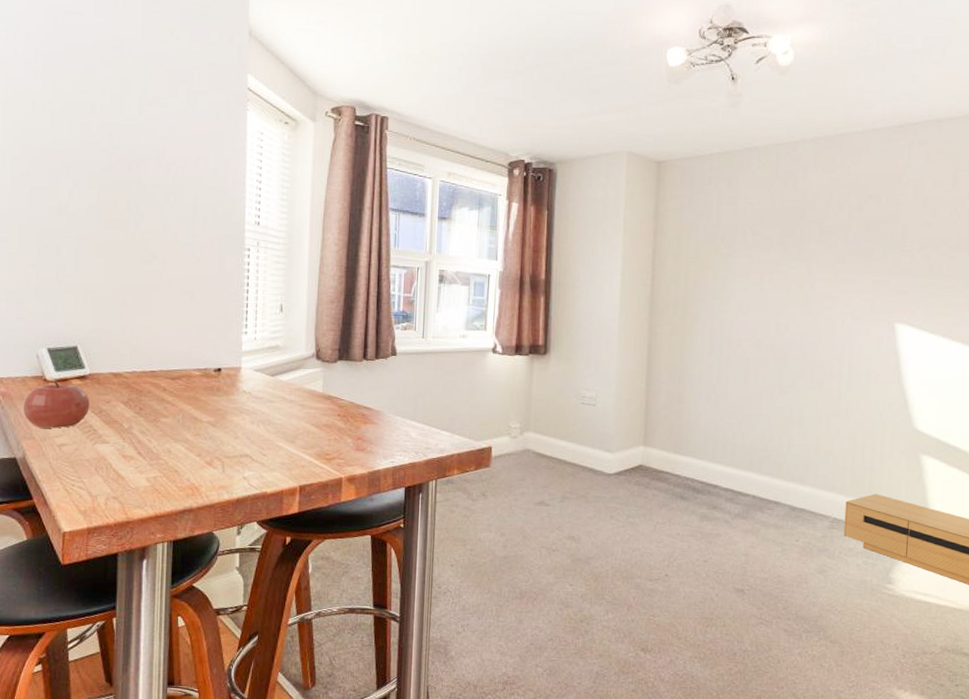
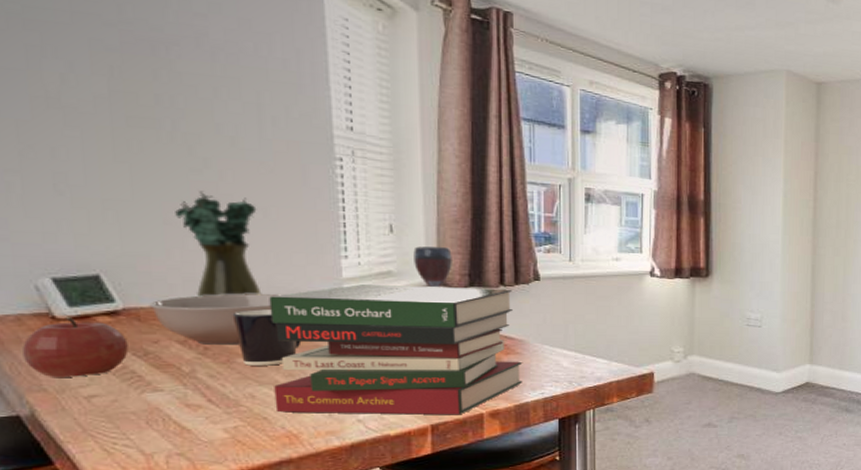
bowl: none [106,363,199,407] -> present [149,293,284,345]
vase: none [131,278,186,366] -> present [175,190,262,297]
mug: none [161,376,208,426] -> present [232,308,302,366]
books: none [184,357,377,478] -> present [269,284,522,415]
cup: none [296,324,327,361] -> present [413,246,452,288]

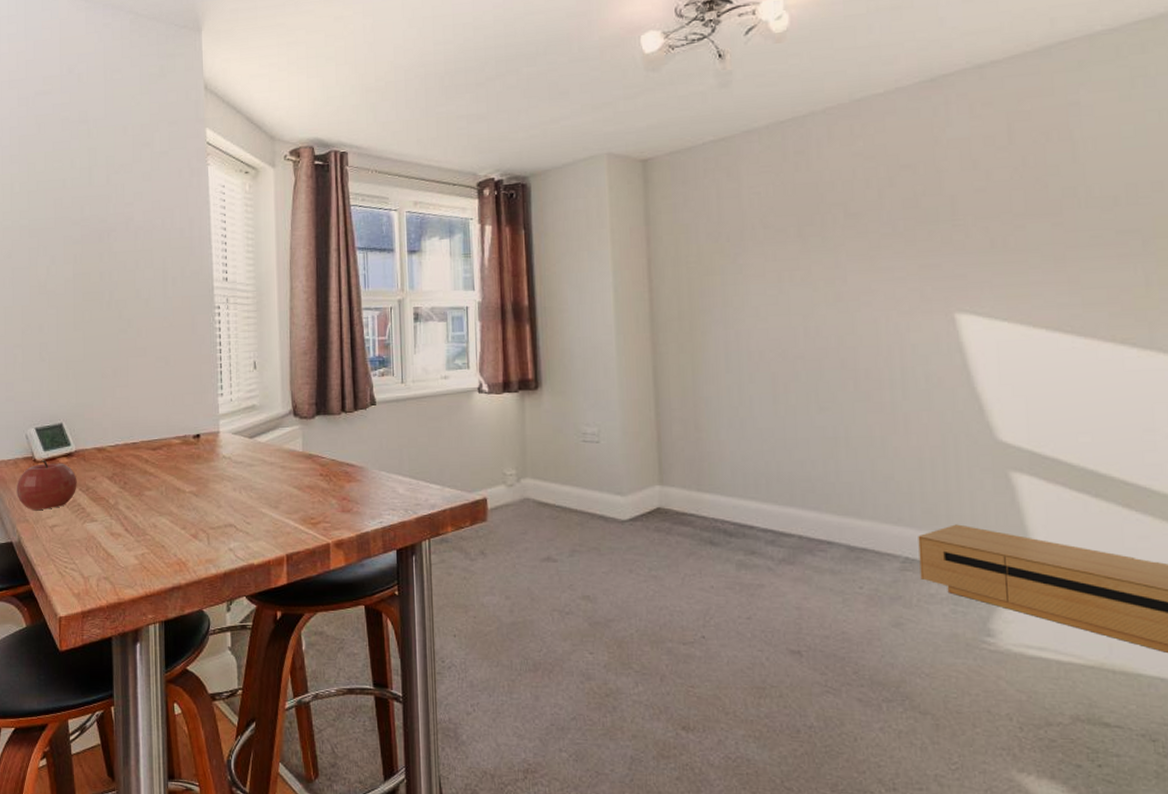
bowl: present [149,293,284,345] -> none [91,431,178,480]
vase: present [175,190,262,297] -> none [109,347,163,438]
mug: present [232,308,302,366] -> none [143,445,189,498]
books: present [269,284,522,415] -> none [168,415,363,545]
cup: present [413,246,452,288] -> none [272,379,302,419]

